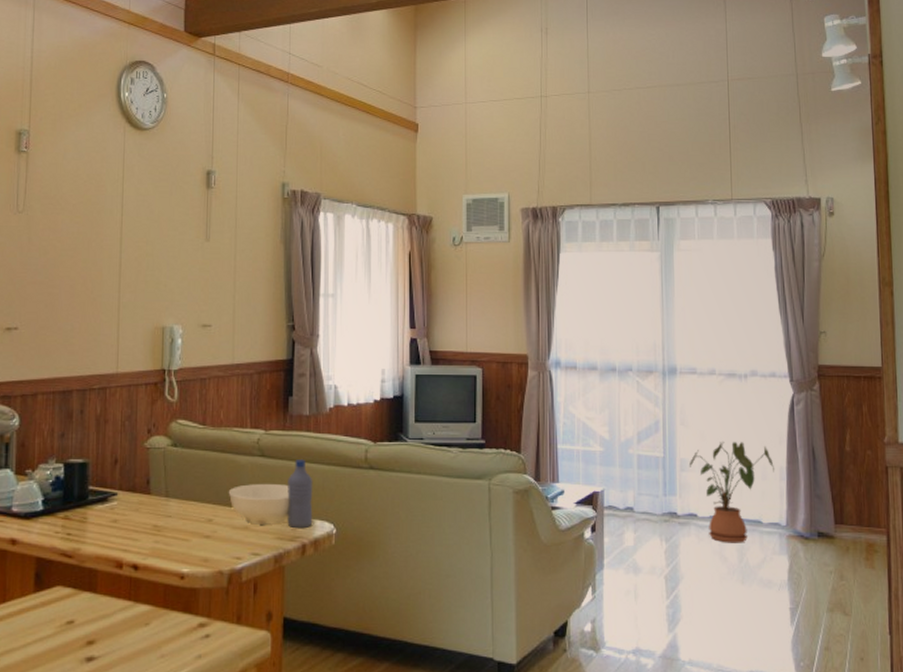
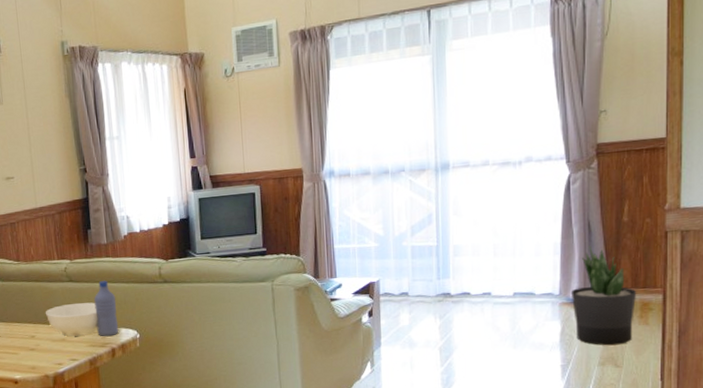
house plant: present [690,442,774,543] -> none [463,224,548,315]
planter: none [797,472,862,589] -> present [570,244,637,346]

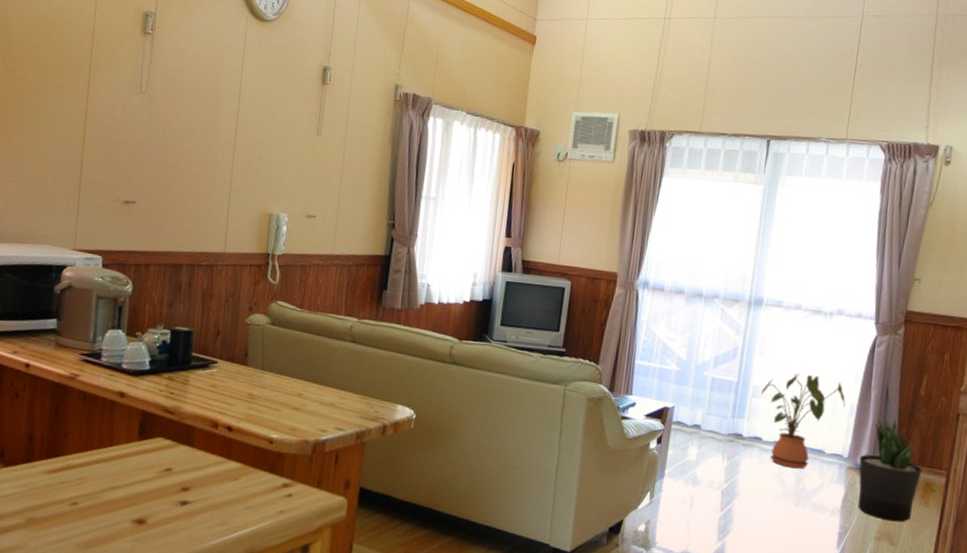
bowl: present [45,302,98,337] -> none [319,366,376,405]
water bottle: present [94,281,119,337] -> none [371,348,399,412]
house plant: none [463,224,548,315] -> present [762,374,846,469]

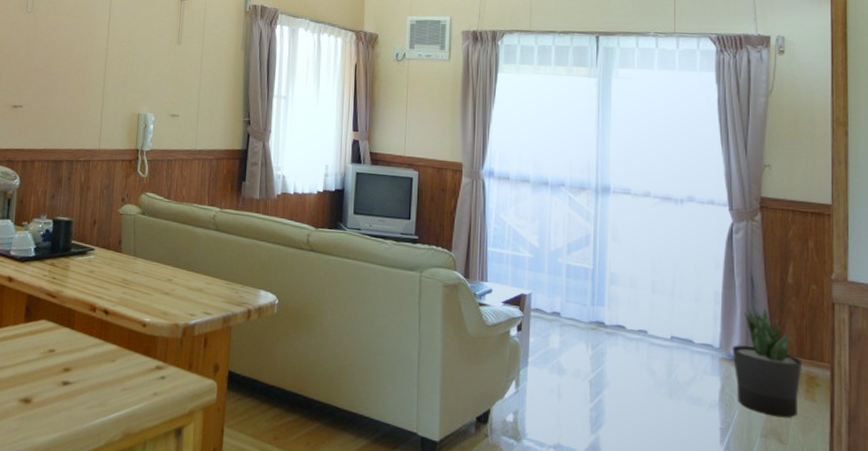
house plant: present [762,374,846,469] -> none [620,261,709,359]

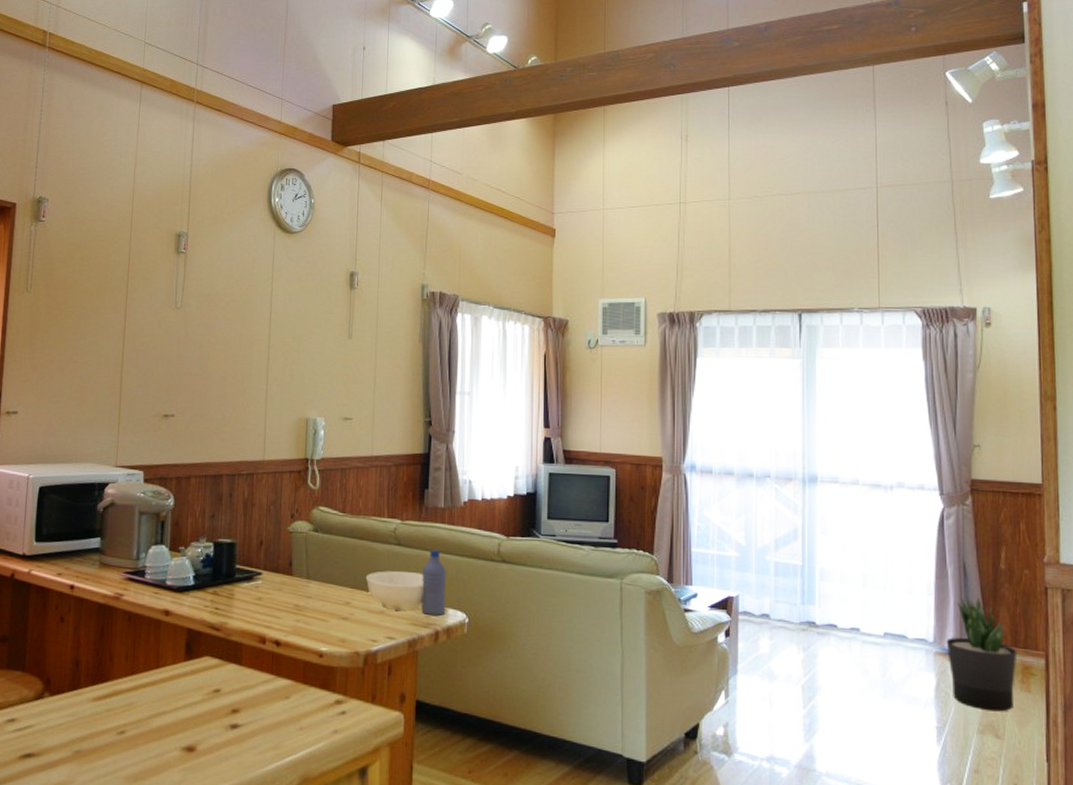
bowl: none [186,253,239,290] -> present [365,571,425,611]
water bottle: none [236,236,260,297] -> present [421,550,447,617]

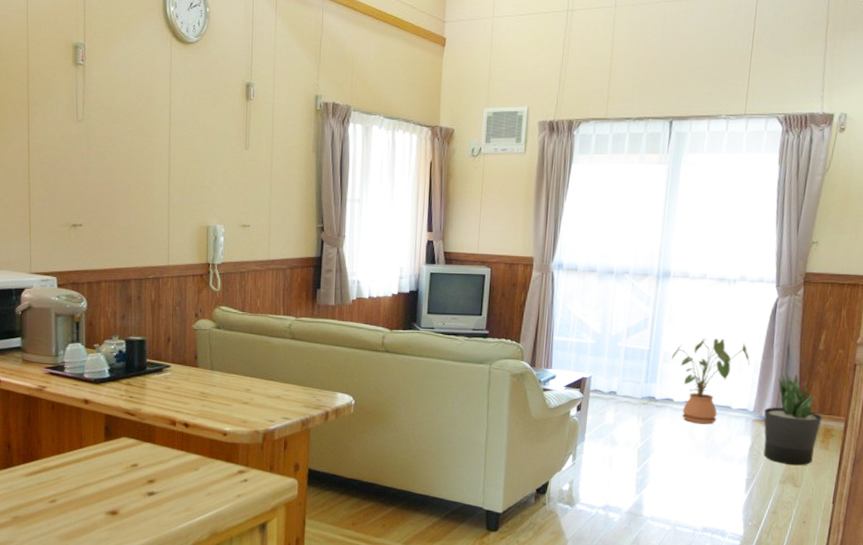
bowl: present [365,571,425,611] -> none [263,361,316,395]
water bottle: present [421,550,447,617] -> none [313,342,337,400]
house plant: none [830,553,921,657] -> present [672,338,750,425]

